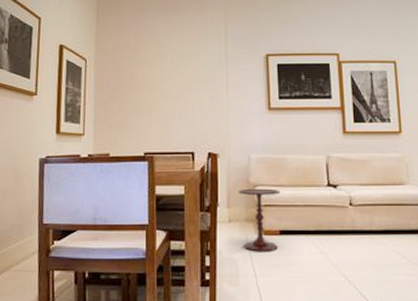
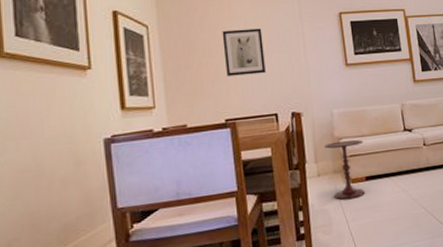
wall art: none [149,67,187,111] -> present [222,28,266,76]

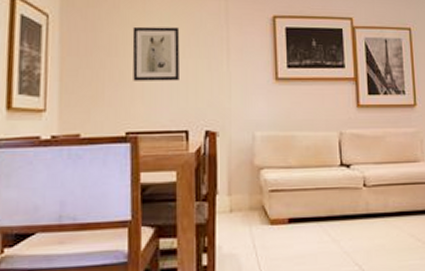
side table: present [324,139,365,200] -> none [241,171,289,245]

